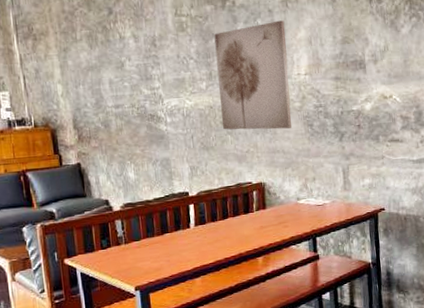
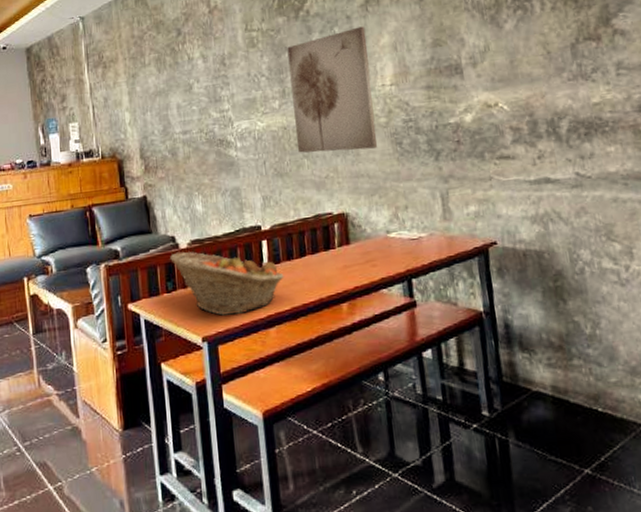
fruit basket: none [104,213,209,269] -> present [170,251,284,316]

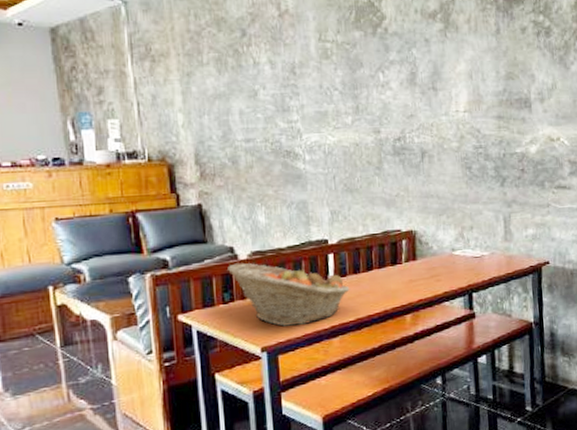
wall art: present [287,26,377,153] -> none [363,51,448,172]

